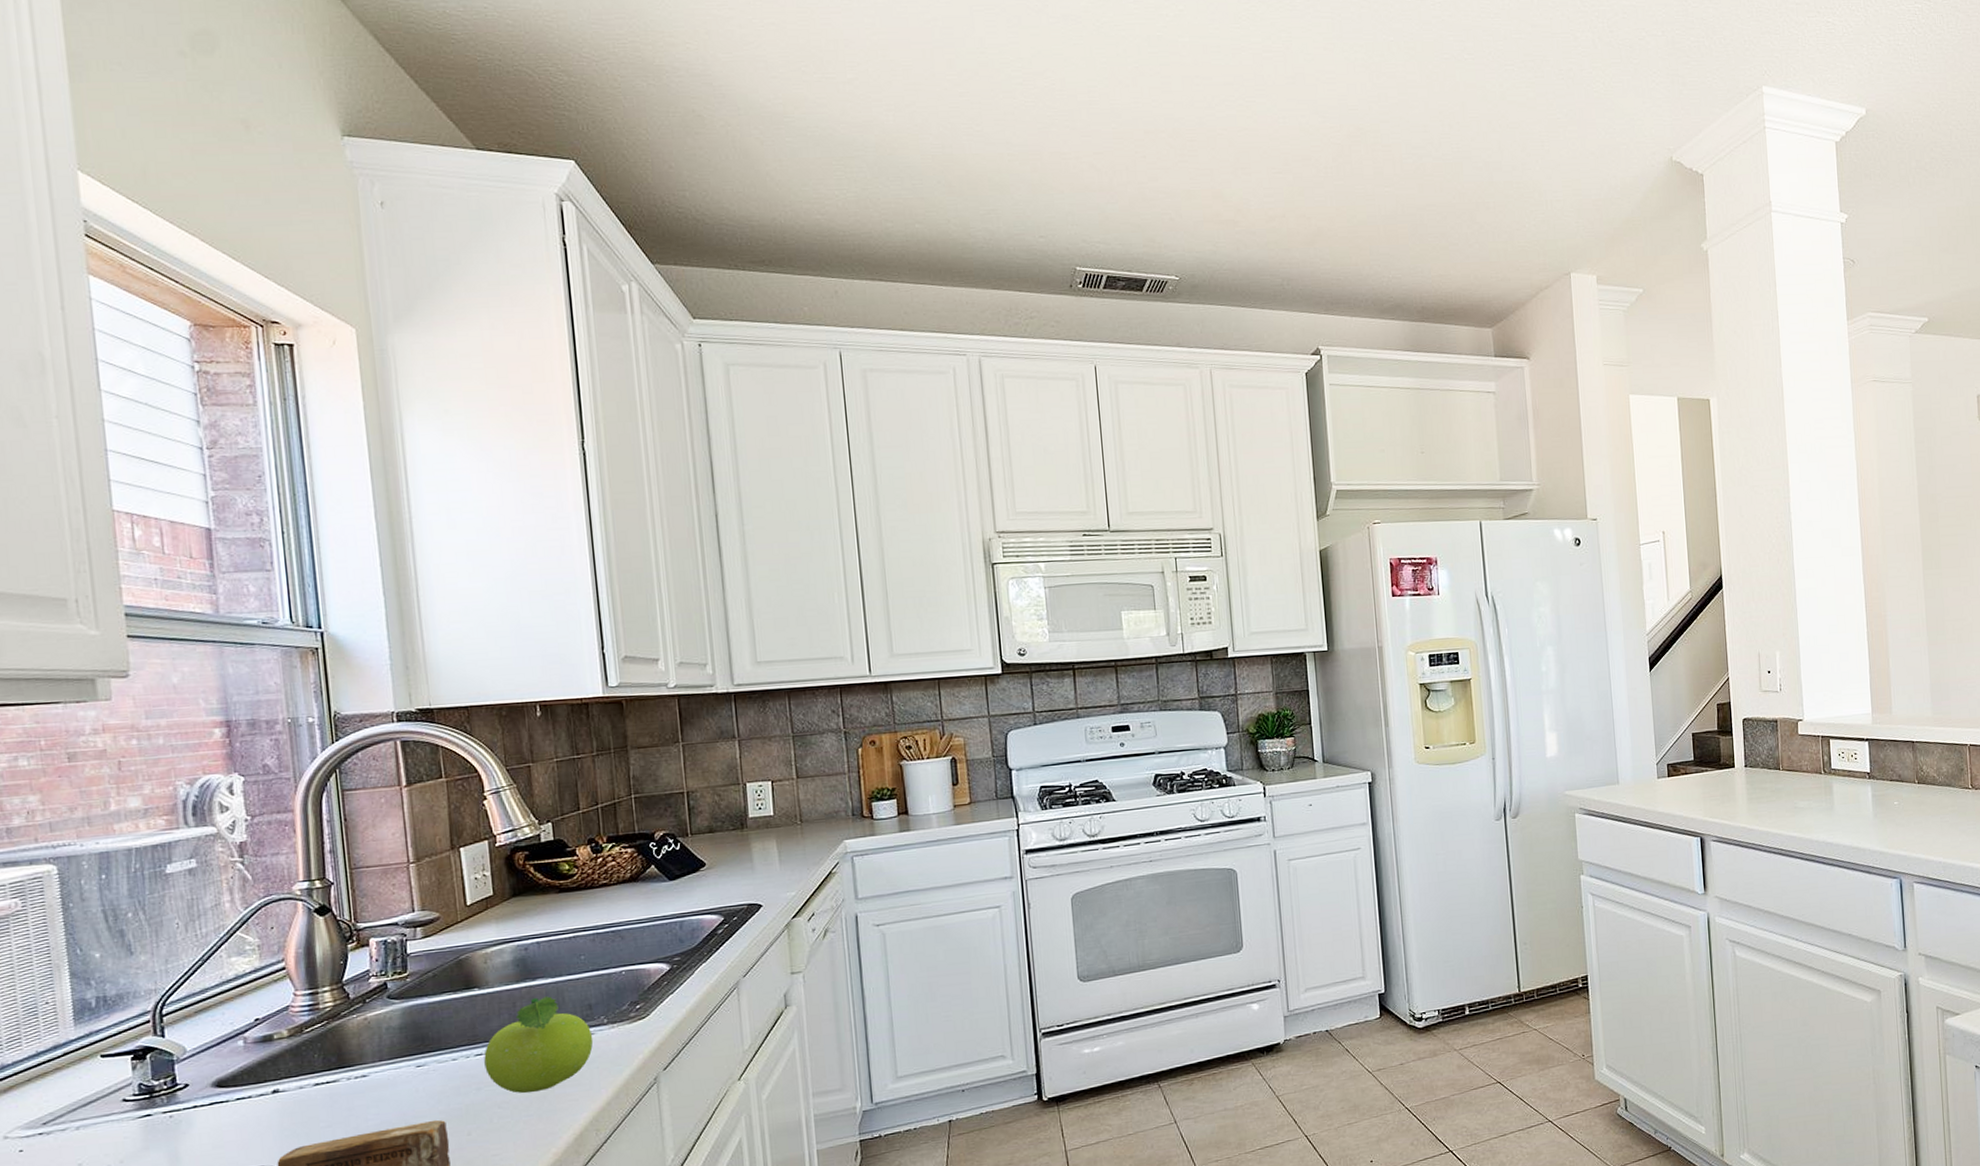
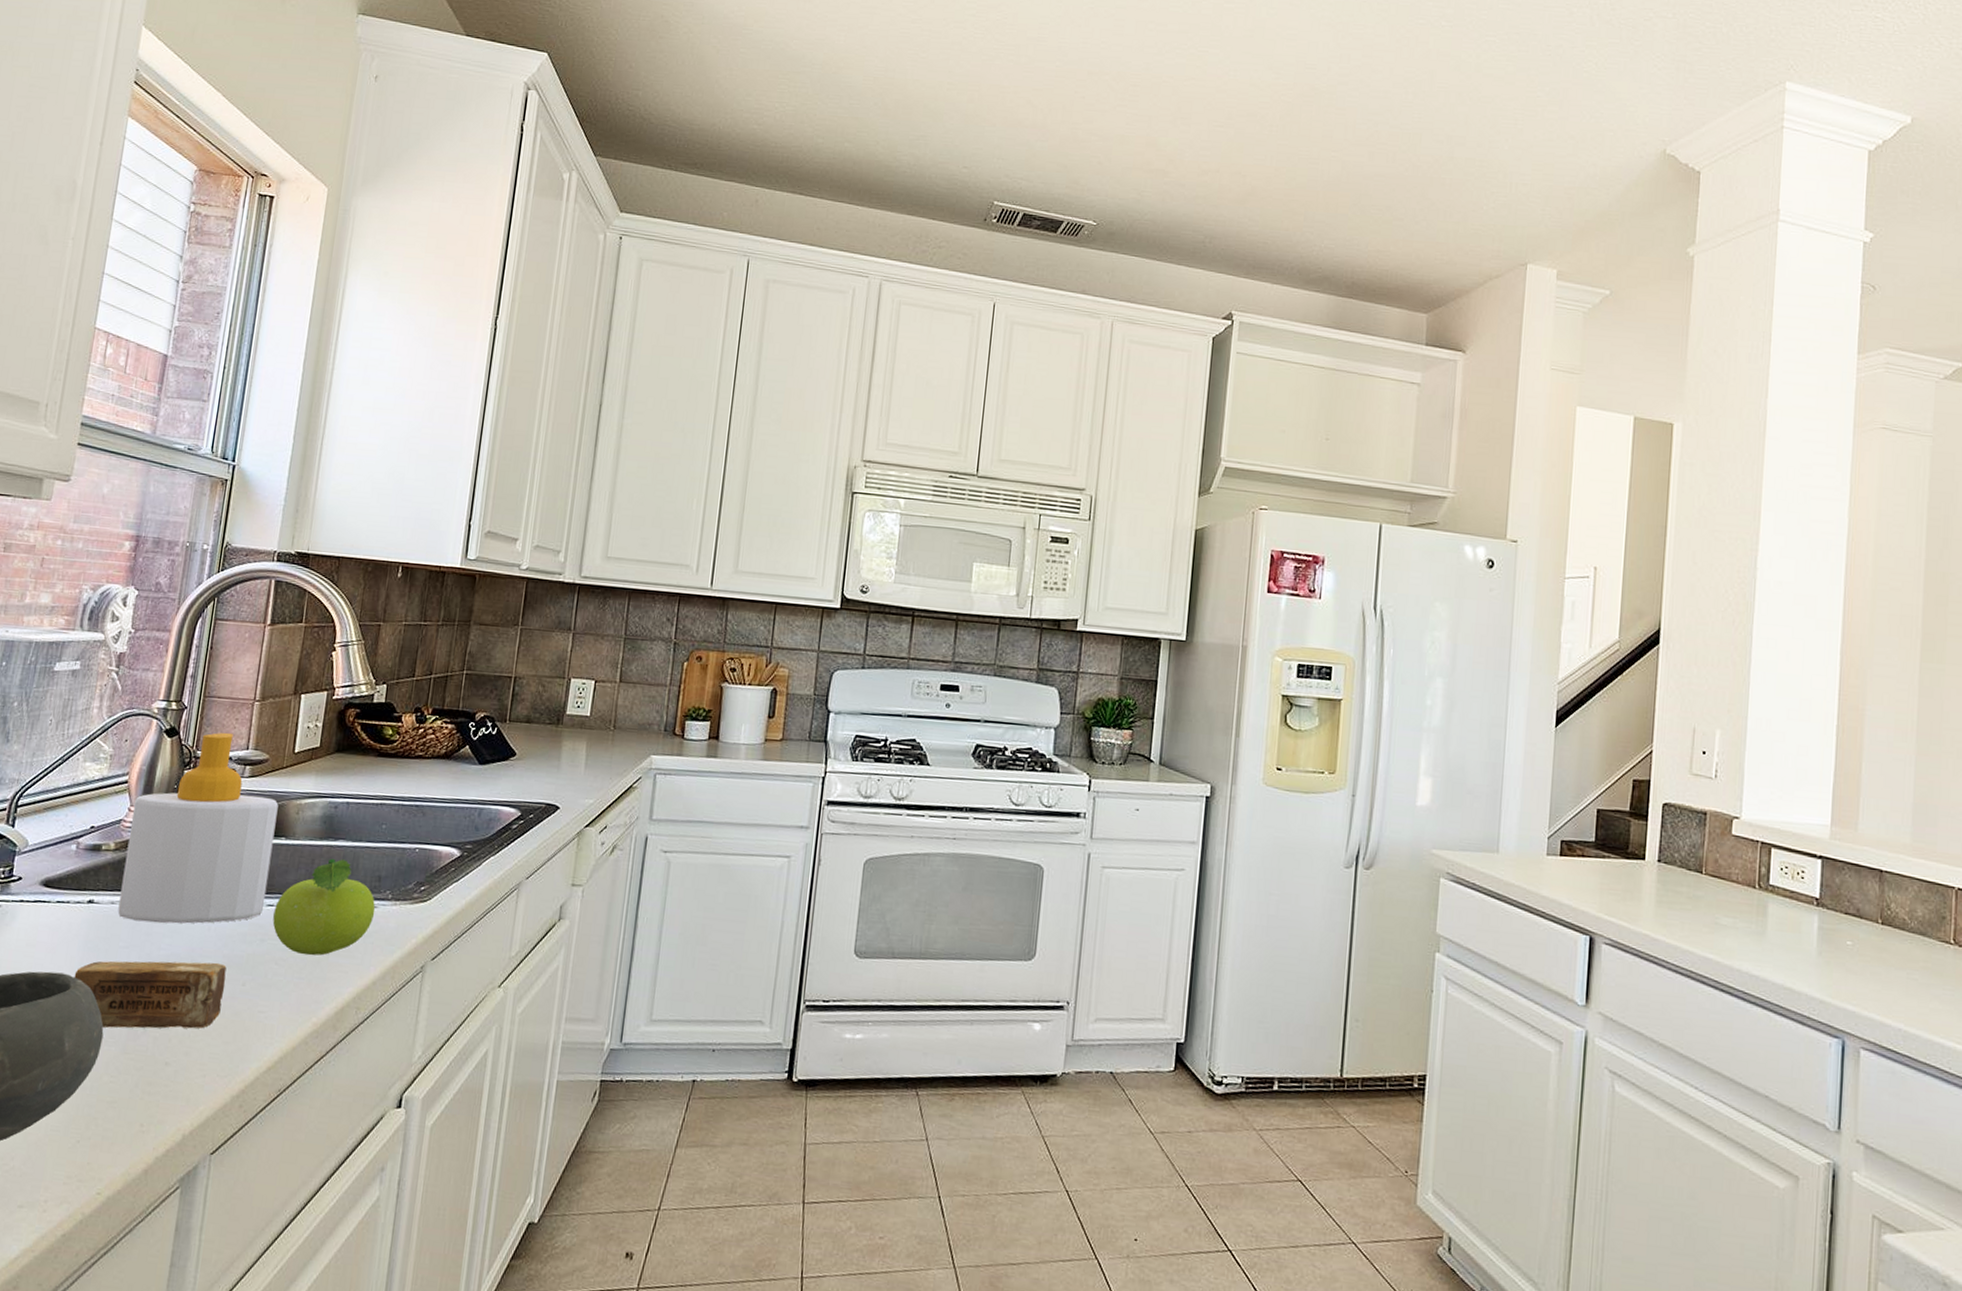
soap bottle: none [298,899,473,1100] -> present [117,732,279,924]

